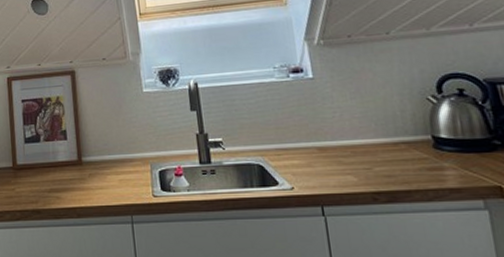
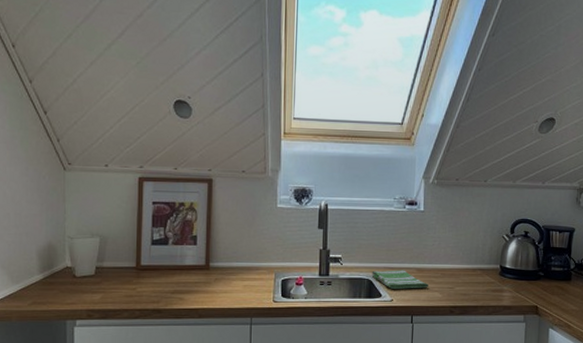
dish towel: none [261,150,337,174] -> present [371,270,428,289]

